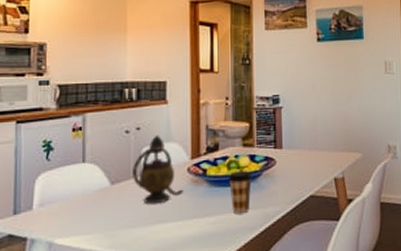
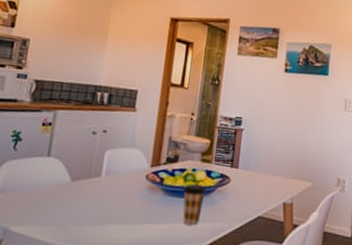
teapot: present [133,134,184,204] -> none [93,139,139,205]

